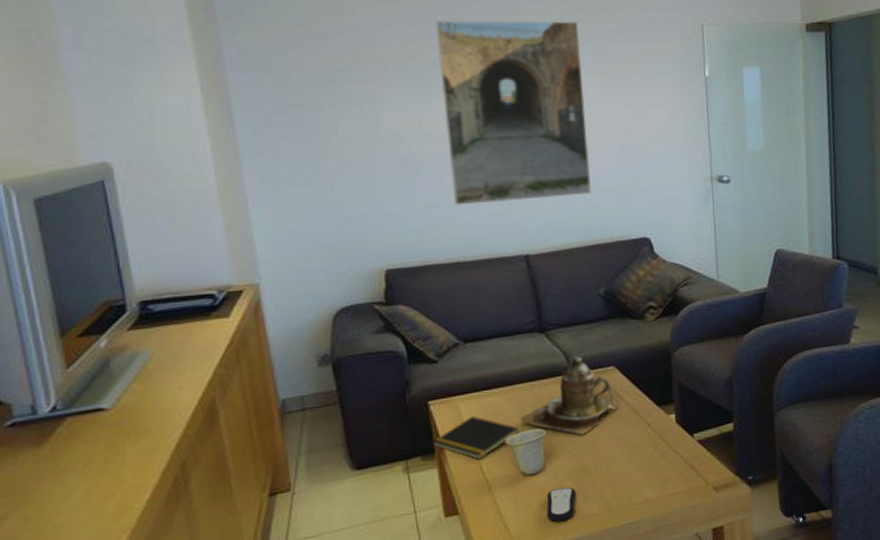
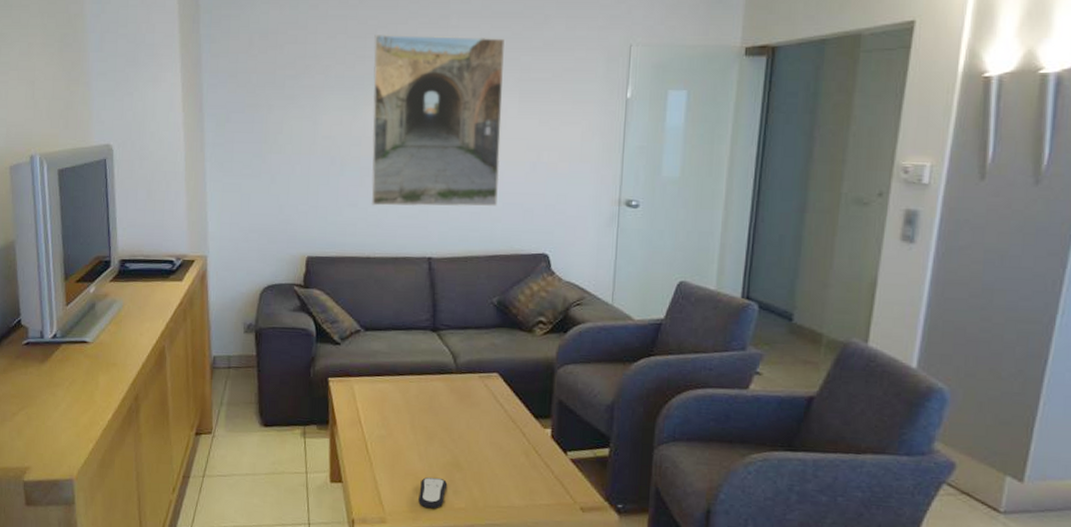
notepad: present [433,415,520,460] -> none [328,397,404,438]
cup: present [505,428,547,476] -> none [389,418,428,461]
teapot: present [519,356,618,435] -> none [404,358,497,433]

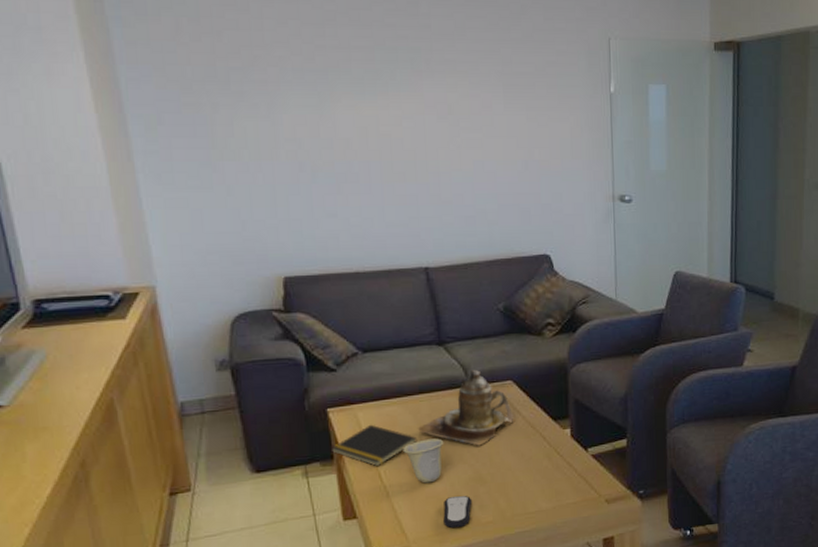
notepad: none [328,397,404,438] -> present [332,424,418,467]
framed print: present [371,33,505,207] -> none [334,20,492,215]
cup: none [389,418,428,461] -> present [403,438,444,484]
teapot: none [404,358,497,433] -> present [417,369,514,446]

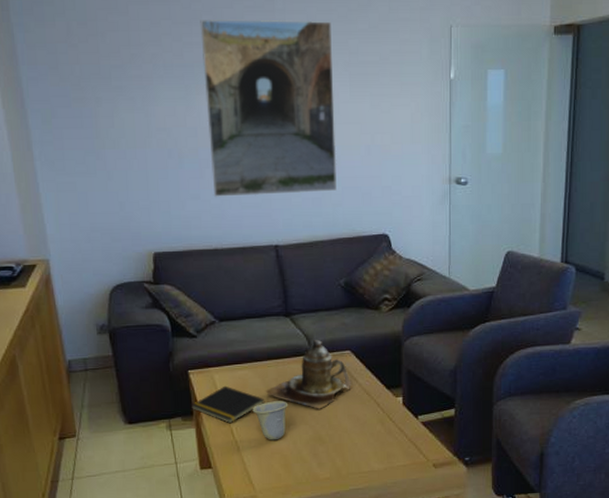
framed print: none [334,20,492,215] -> present [200,18,337,197]
remote control: present [443,495,473,529] -> none [286,453,312,482]

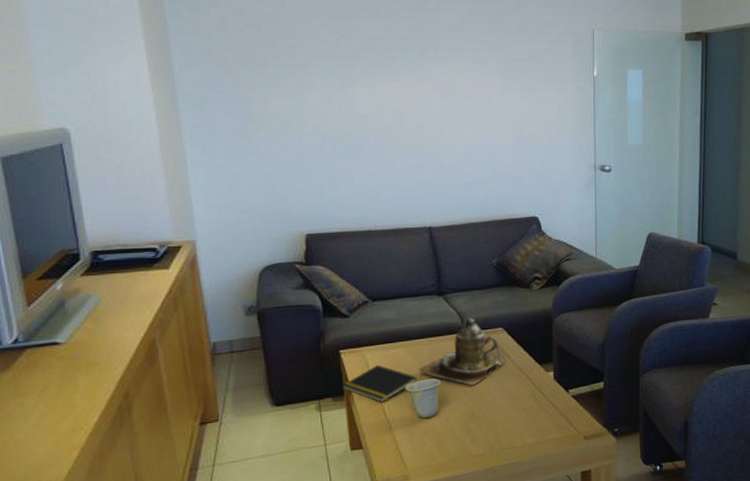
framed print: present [200,18,337,197] -> none [356,14,489,181]

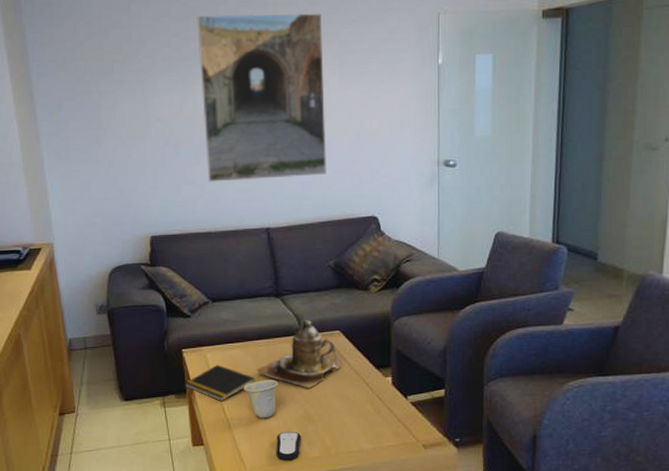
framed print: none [356,14,489,181] -> present [197,12,327,182]
remote control: none [439,429,465,460] -> present [276,431,302,461]

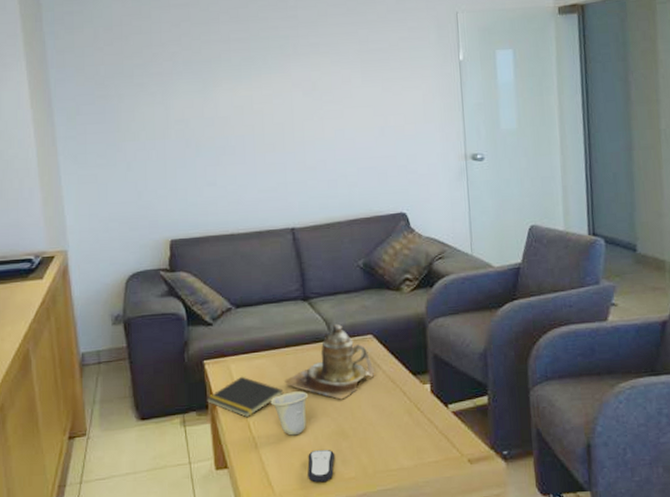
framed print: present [197,12,327,182] -> none [217,14,352,183]

